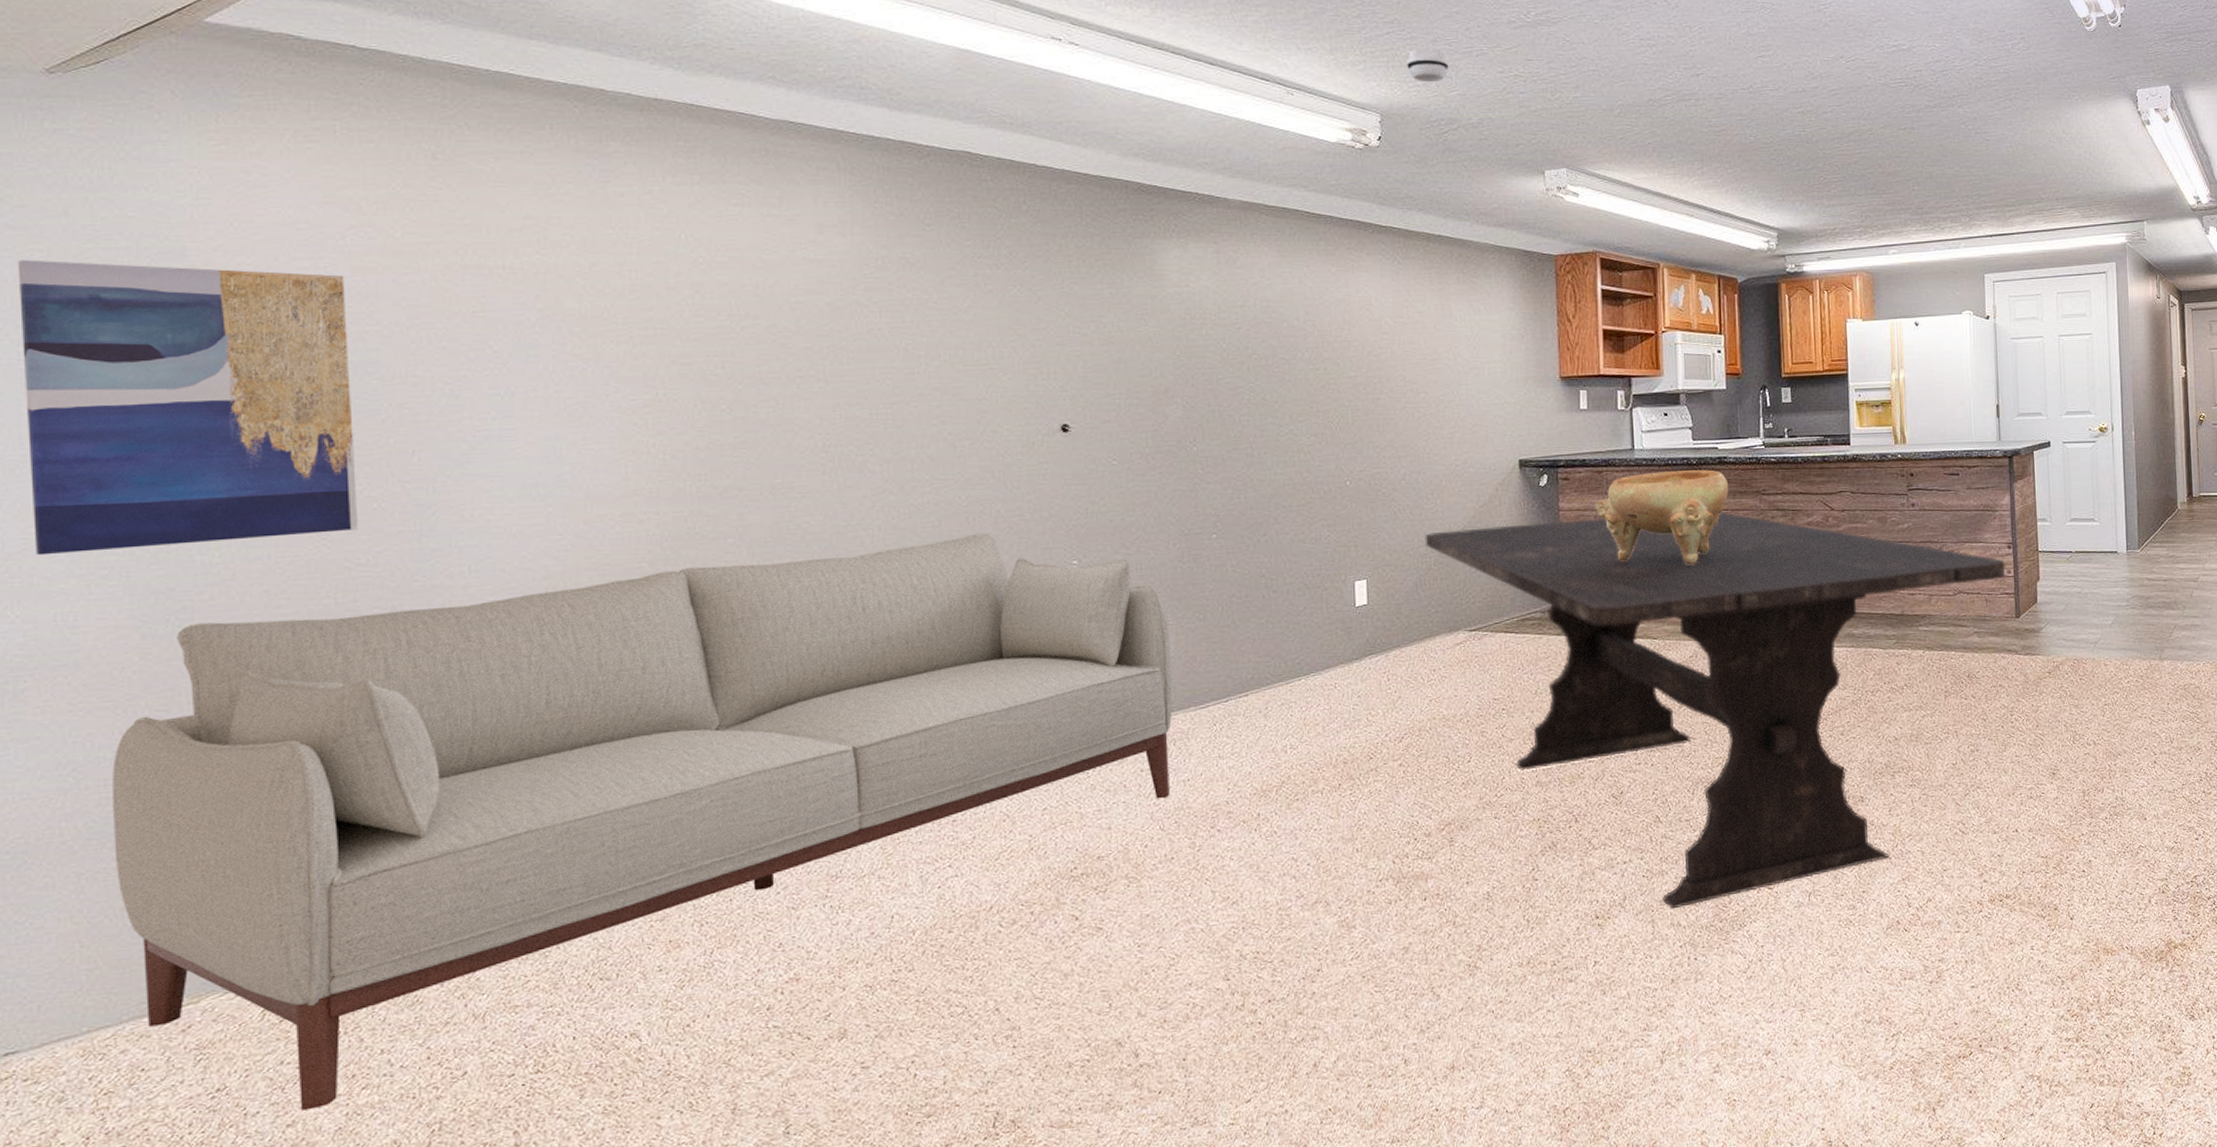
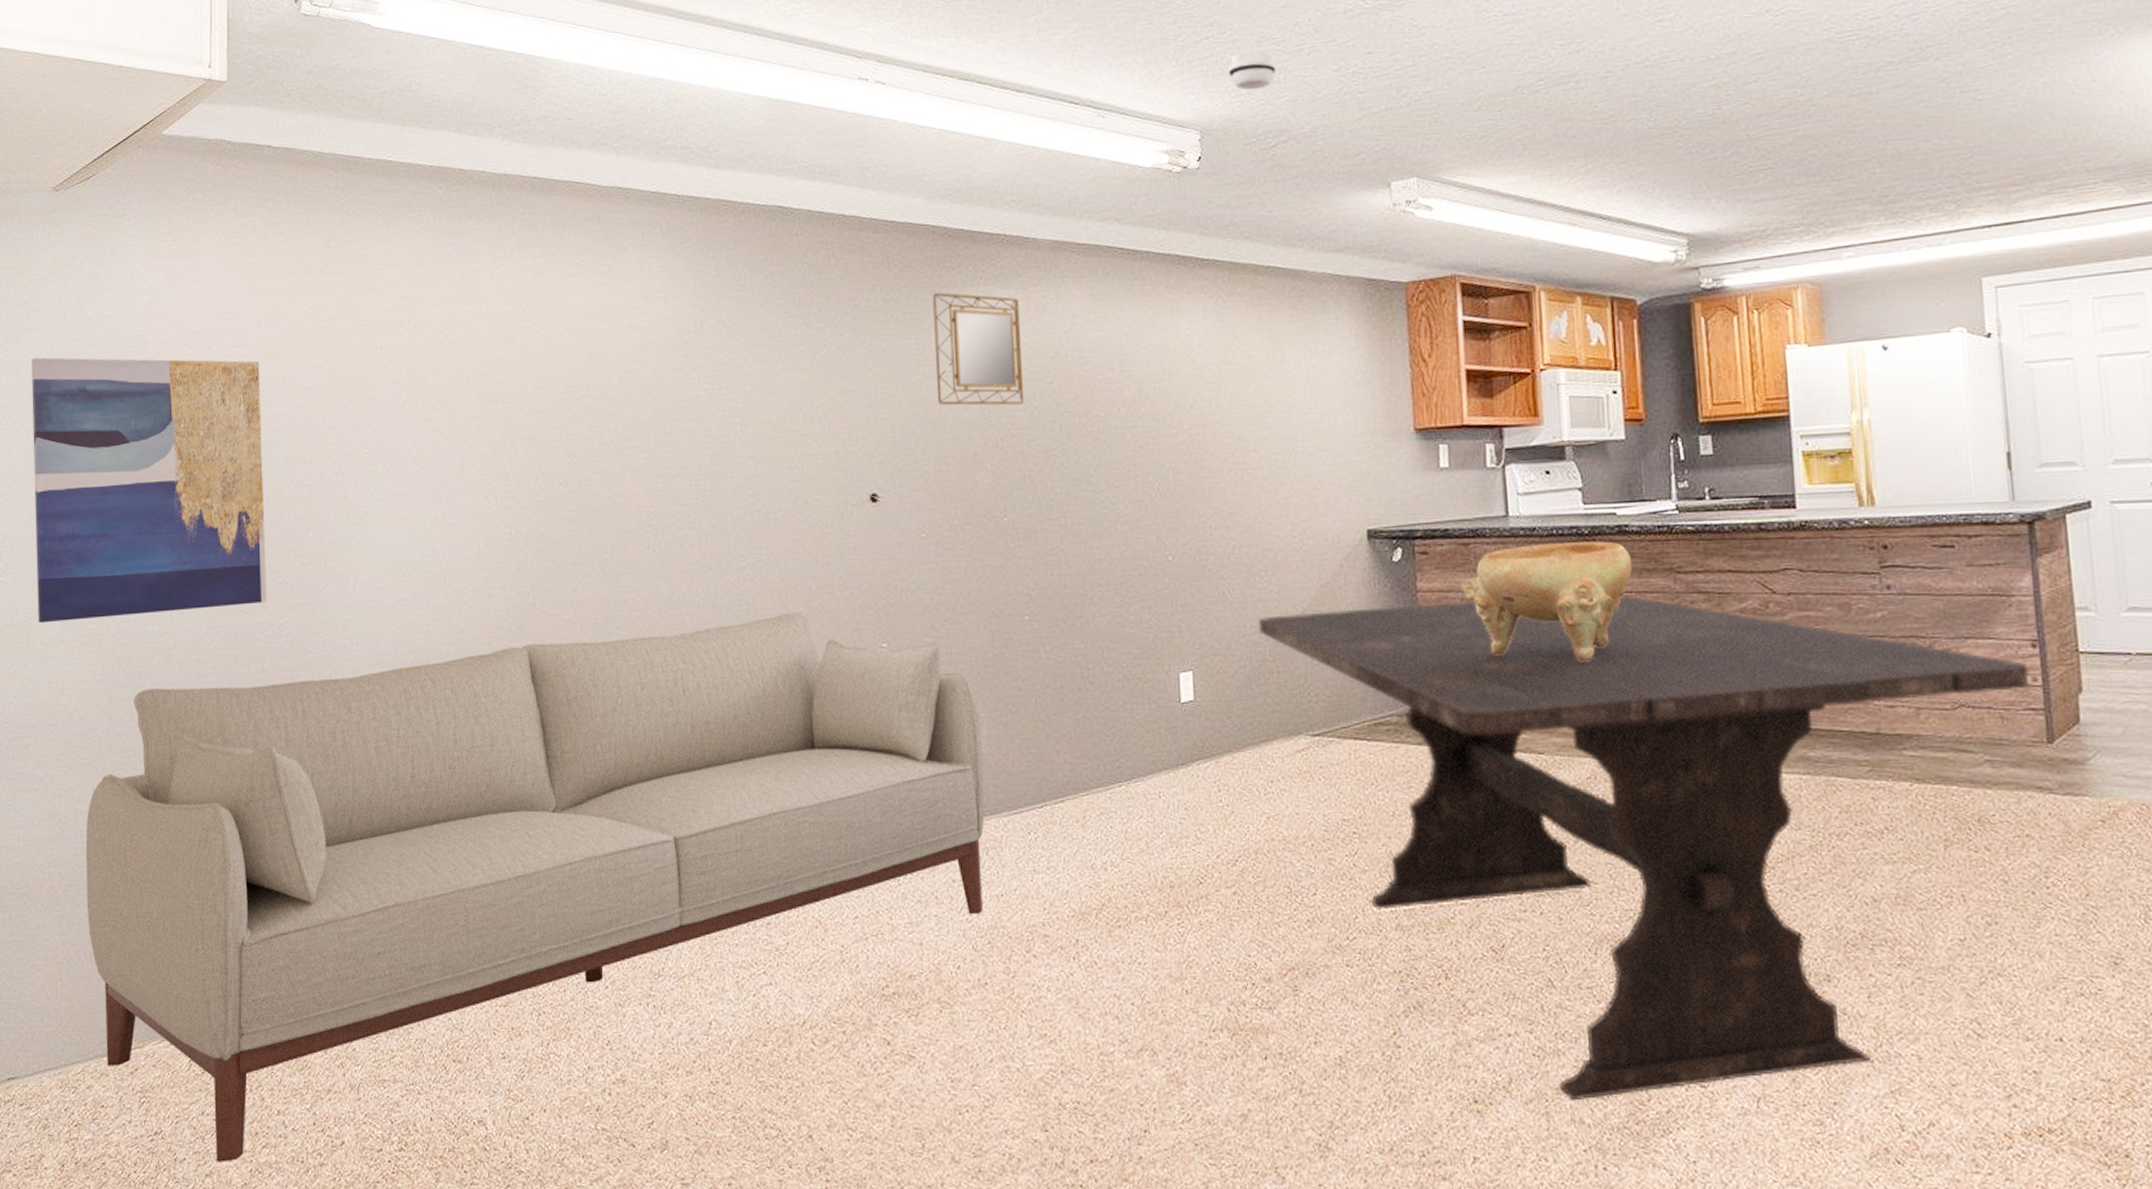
home mirror: none [1125,242,1214,347] -> present [933,292,1025,406]

